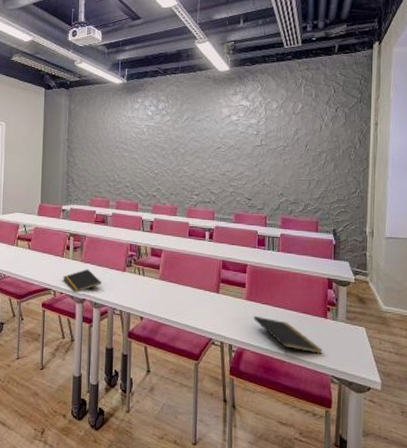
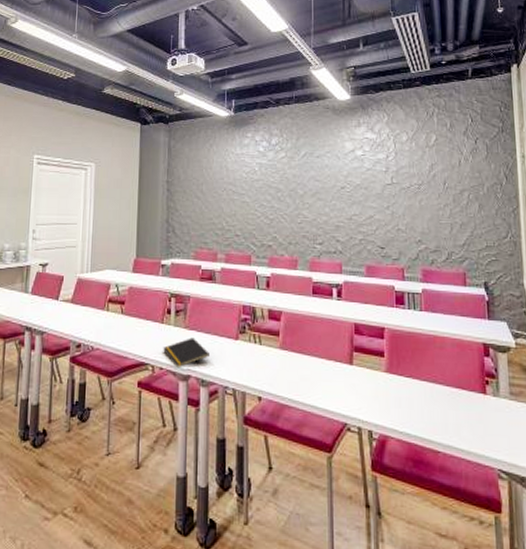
notepad: present [253,315,322,355] -> none [396,392,484,444]

